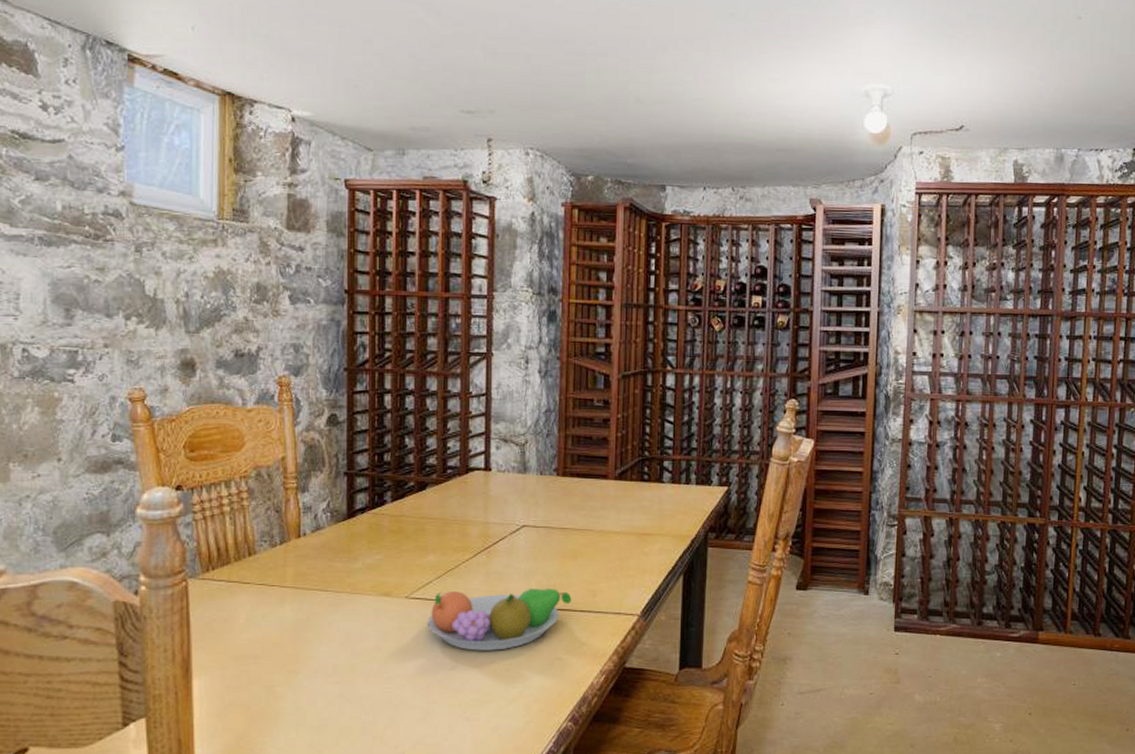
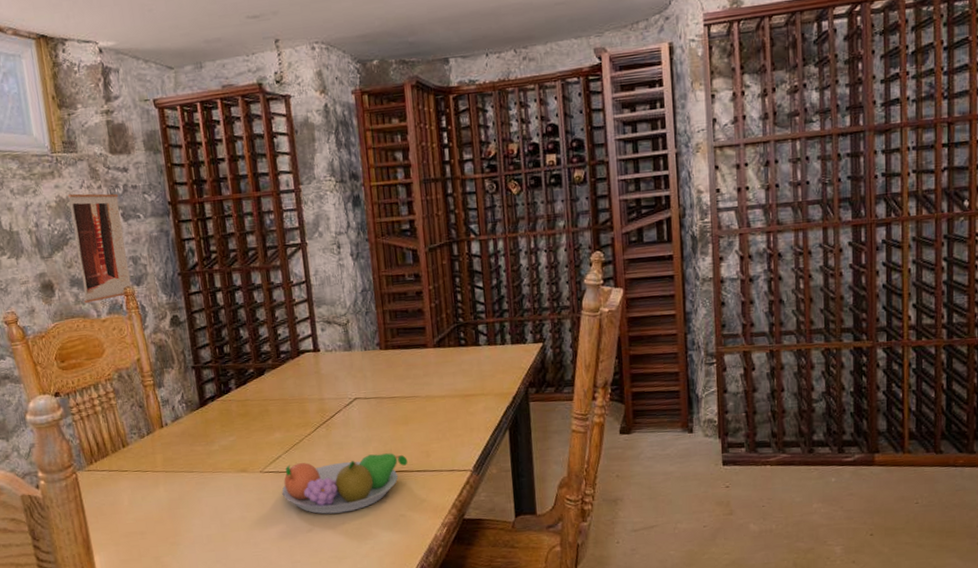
wall art: none [229,266,289,388] -> present [67,193,132,303]

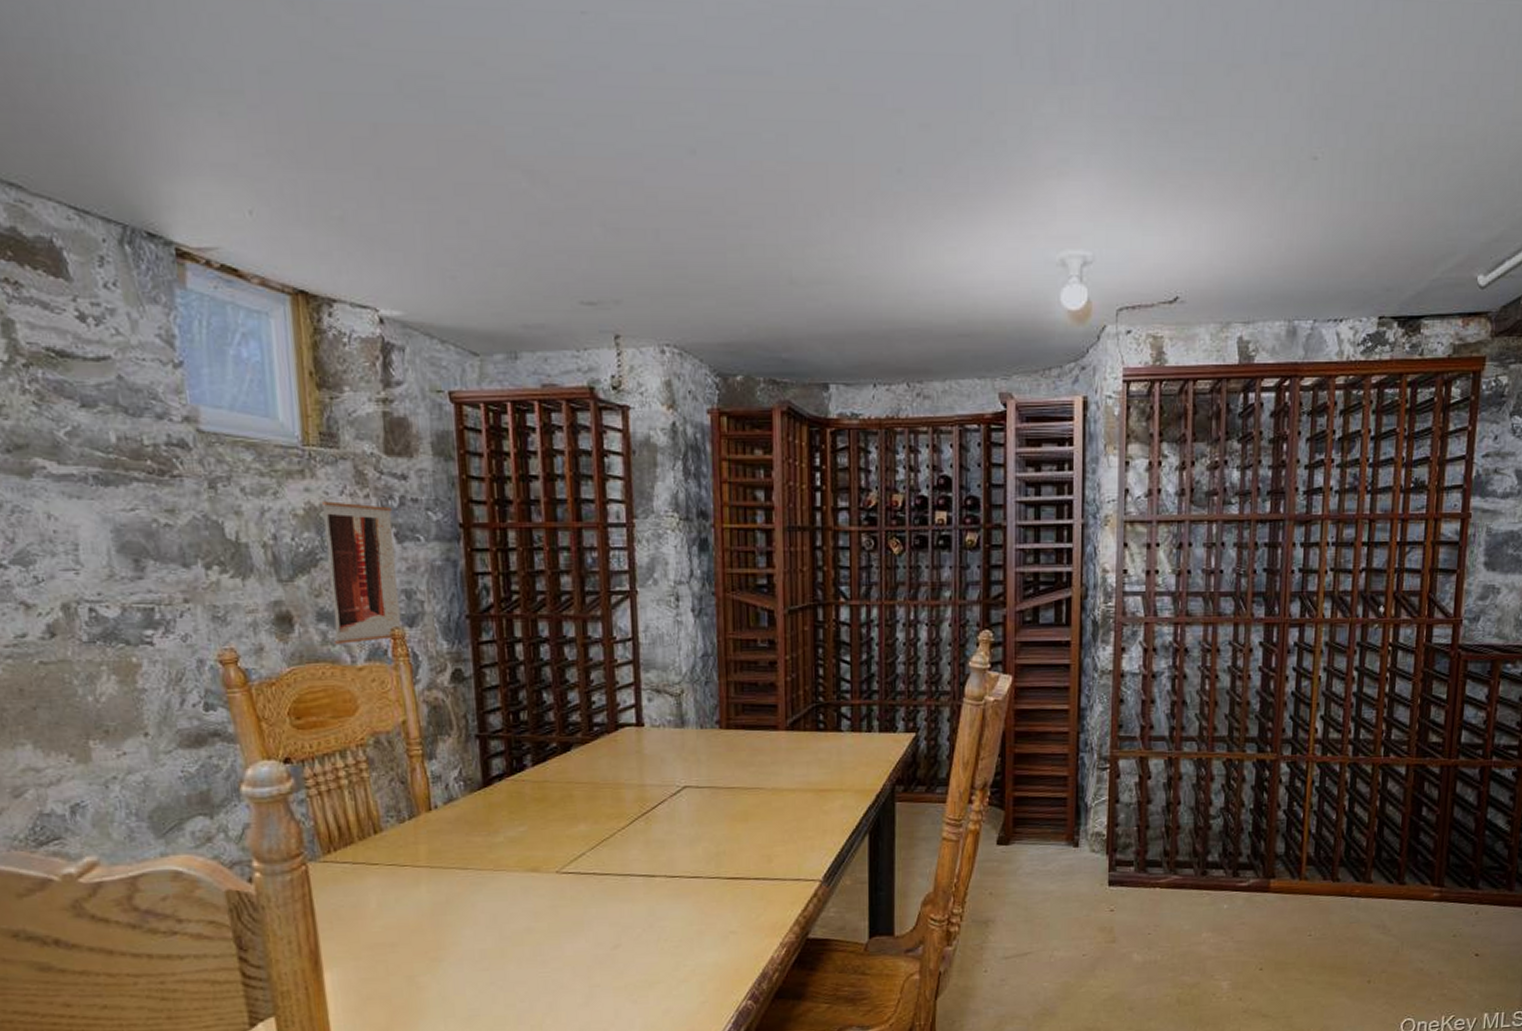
fruit bowl: present [282,453,408,514] -> none [582,855,744,928]

